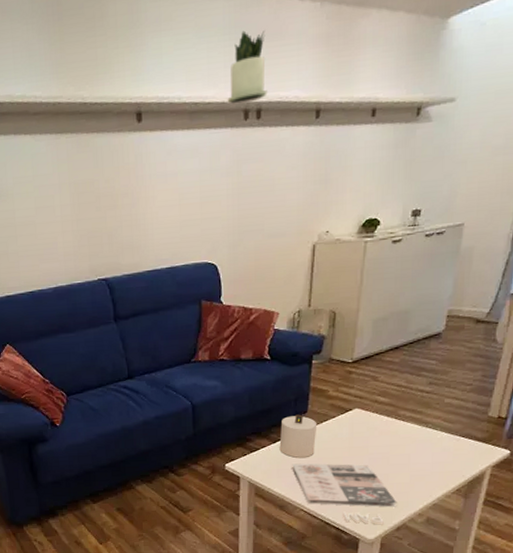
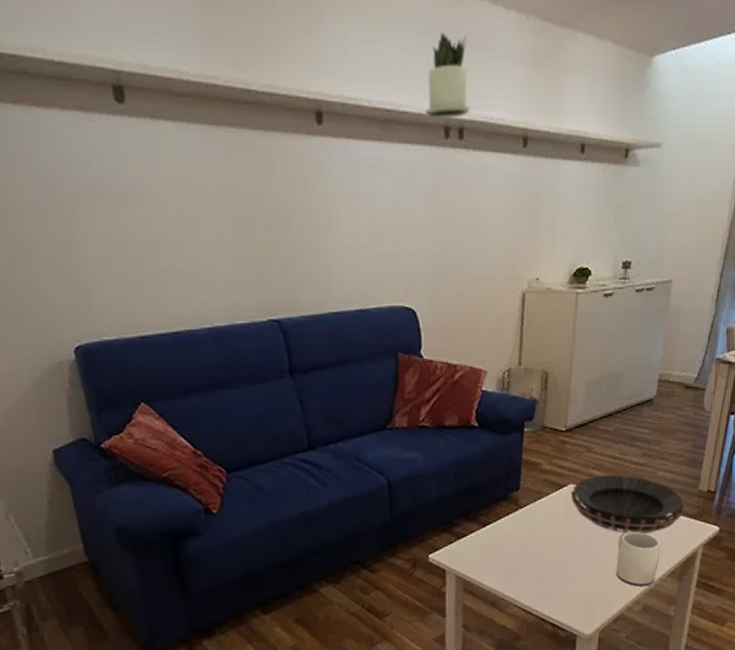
candle: present [279,414,317,459] -> none [489,492,531,545]
magazine: present [292,463,397,525] -> none [504,548,614,618]
decorative bowl: none [355,401,473,454] -> present [570,474,685,534]
mug: none [399,452,446,501] -> present [616,531,660,587]

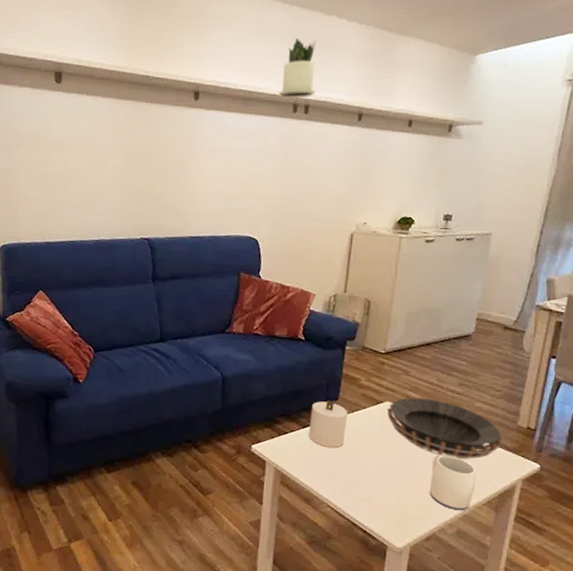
candle: none [489,492,531,545] -> present [308,400,348,448]

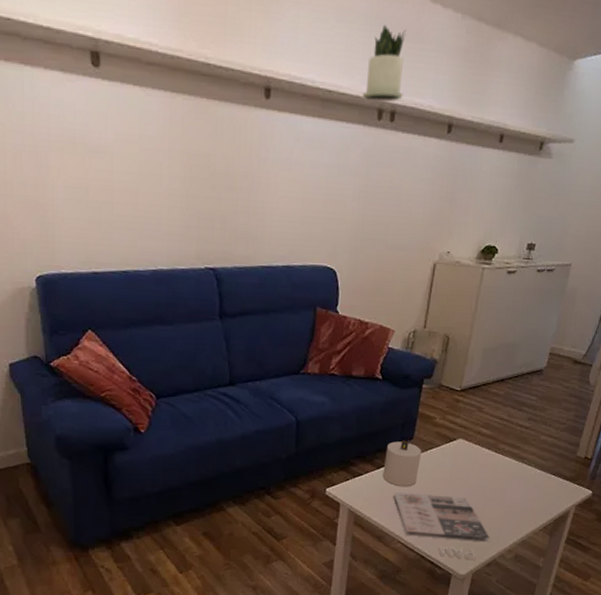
magazine: none [320,453,427,533] -> present [393,492,490,560]
decorative bowl: present [386,397,503,459] -> none [459,433,563,490]
mug: present [429,454,476,511] -> none [493,487,537,538]

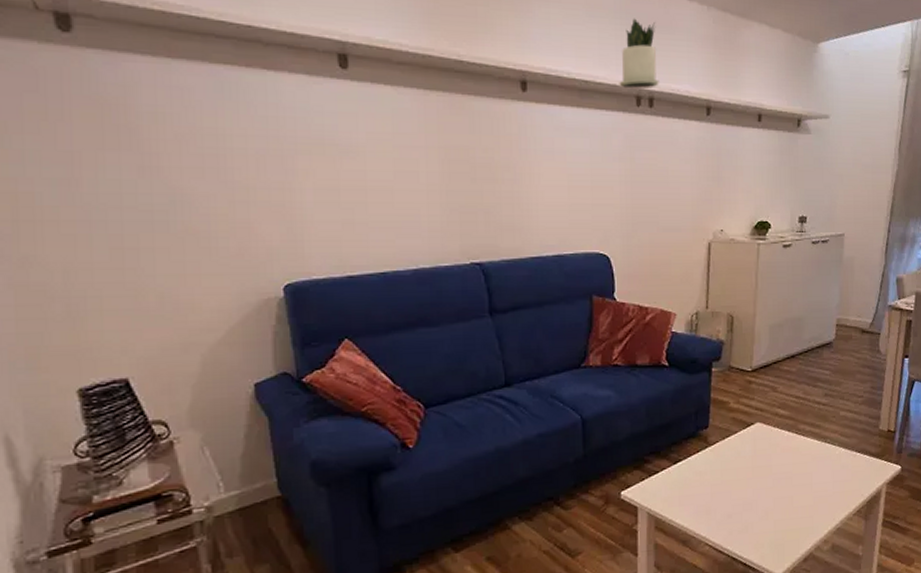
candle: present [382,440,422,487] -> none [680,430,720,482]
magazine: present [393,492,490,560] -> none [694,486,803,557]

